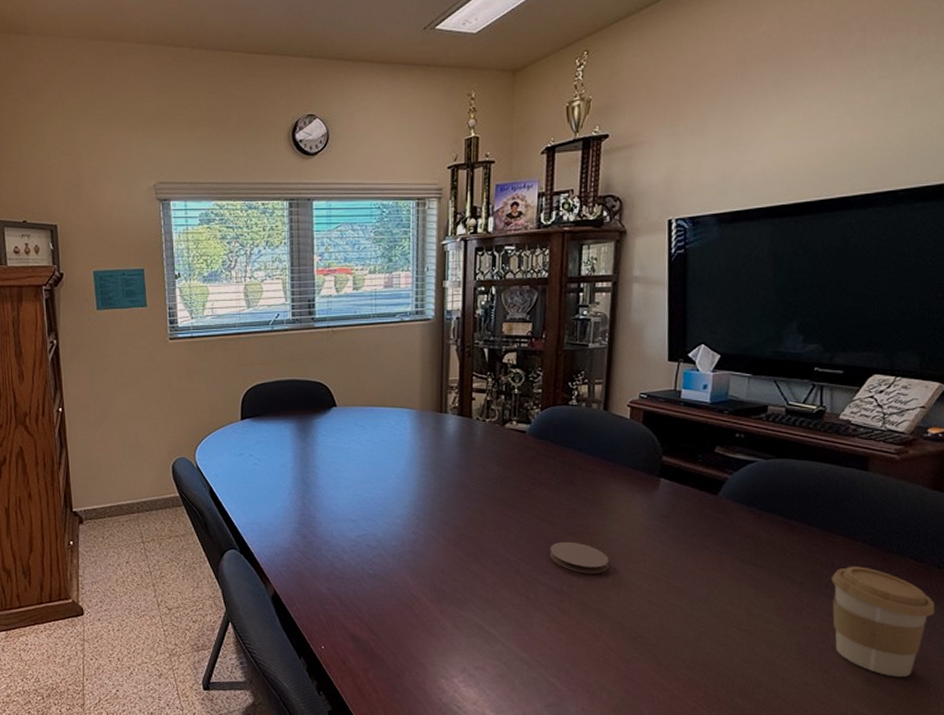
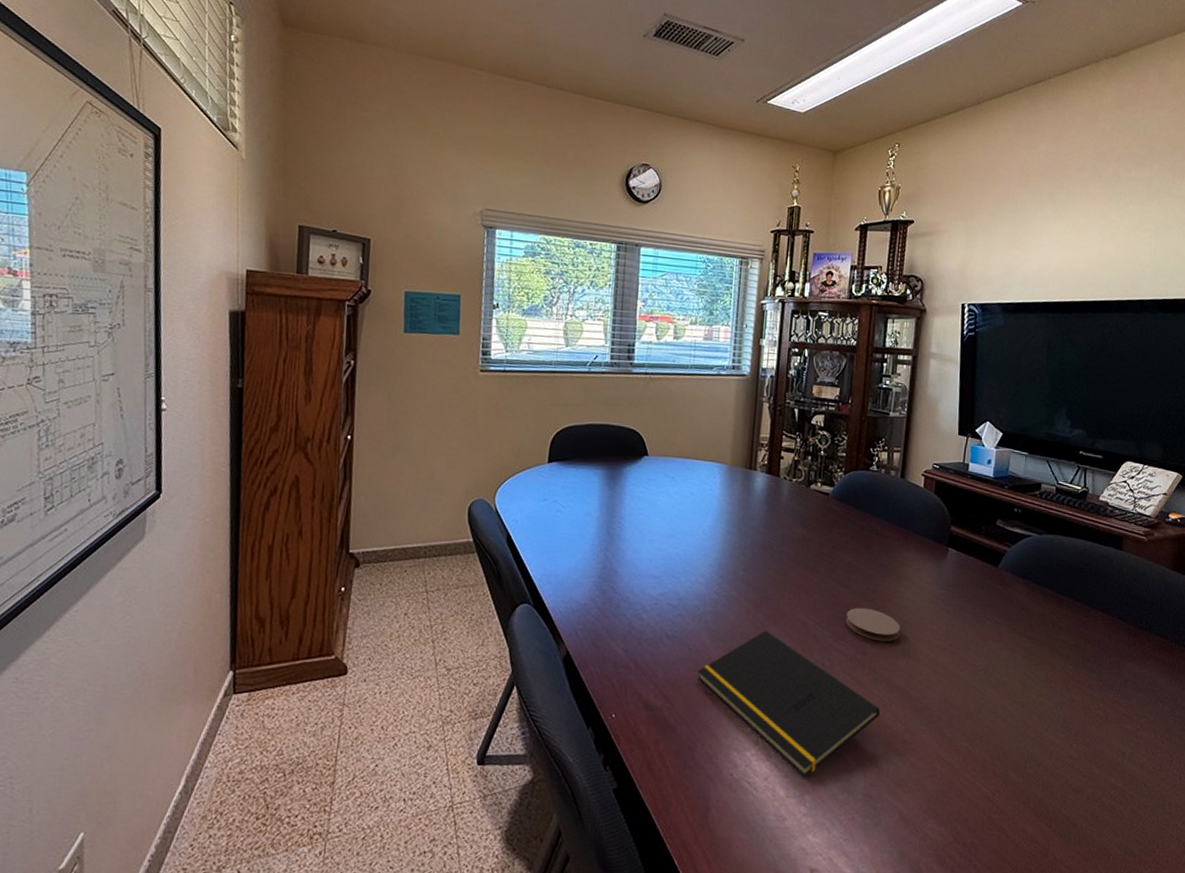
notepad: none [401,566,590,701] -> present [698,630,880,777]
coffee cup: present [832,566,936,678] -> none [1093,641,1177,751]

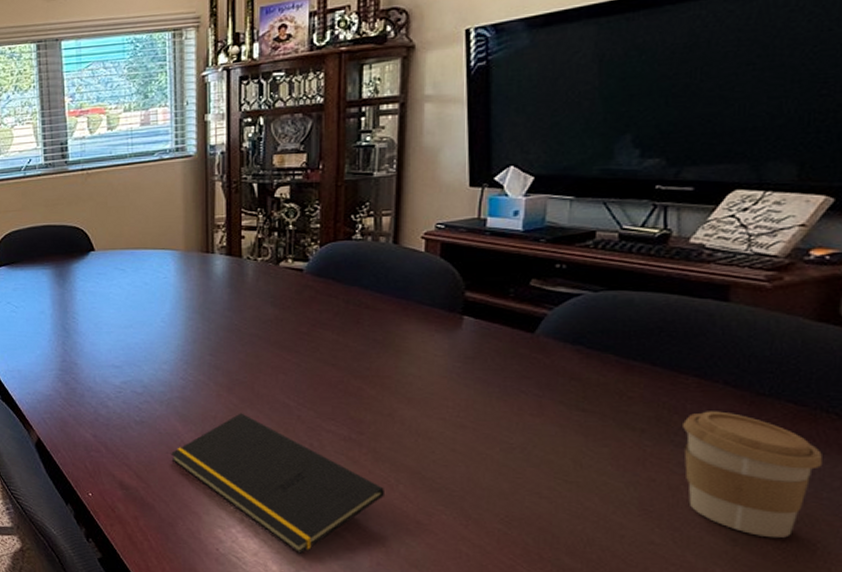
coaster: present [846,607,900,642] -> none [335,386,404,421]
coffee cup: none [1093,641,1177,751] -> present [683,411,824,539]

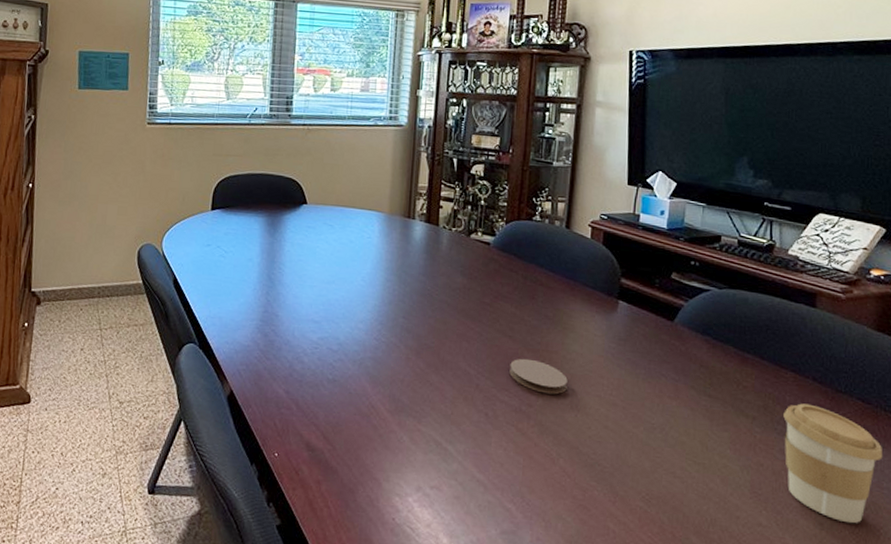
notepad: present [171,413,384,554] -> none [359,377,547,526]
coaster: none [335,386,404,421] -> present [509,358,568,395]

